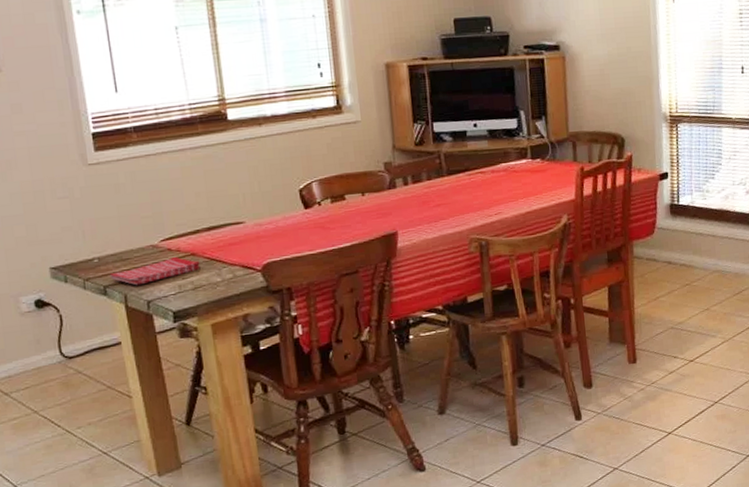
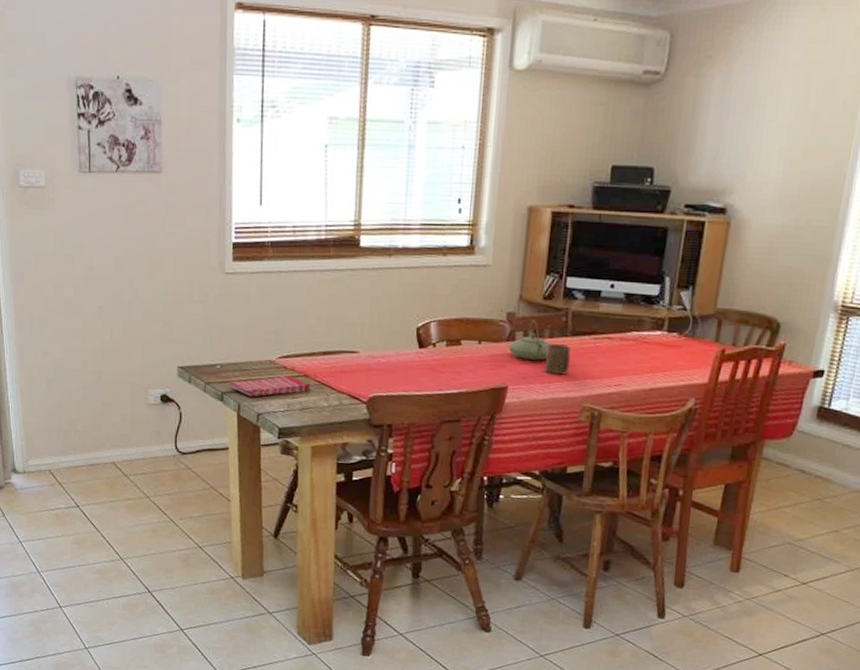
teapot: none [391,165,430,204] -> present [508,319,550,360]
cup: none [427,184,452,214] -> present [544,344,571,375]

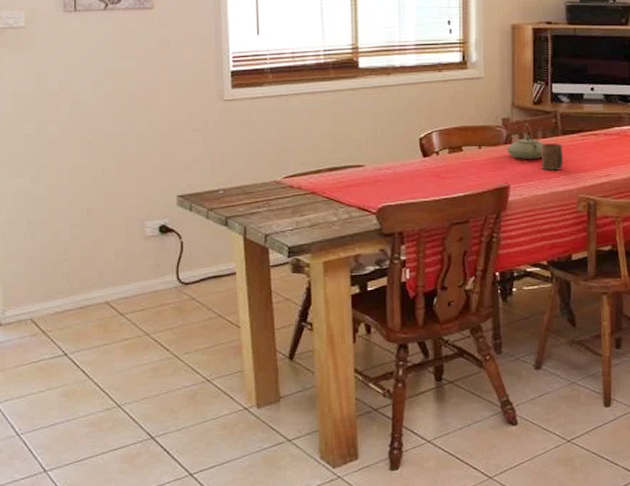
dish towel: present [228,376,311,397] -> none [232,194,319,219]

